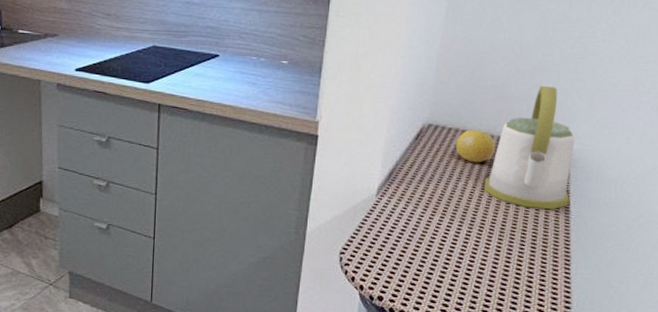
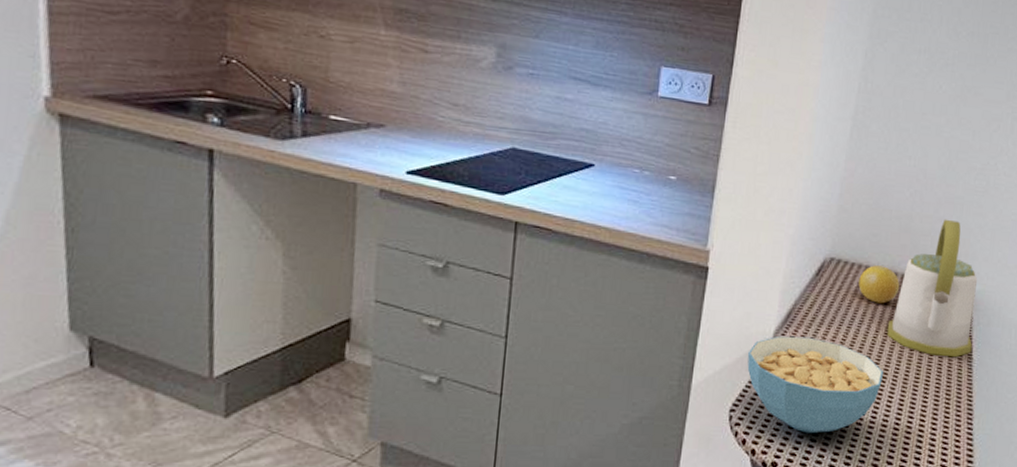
cereal bowl: none [354,191,480,274] -> present [747,335,883,434]

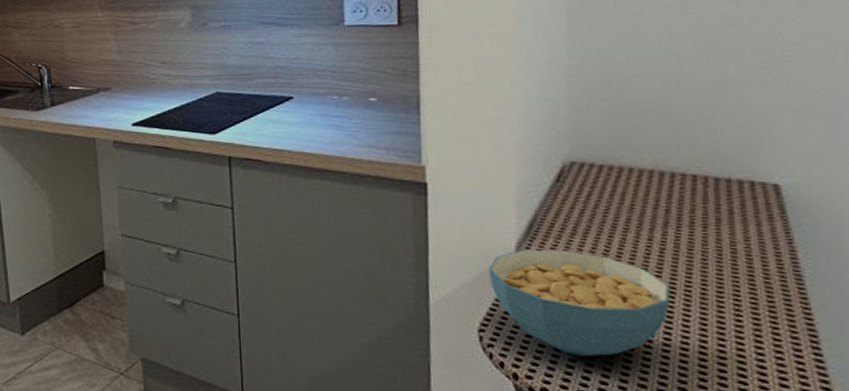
fruit: present [858,265,900,304] -> none [613,165,671,208]
kettle: present [887,219,978,358] -> none [663,104,797,267]

